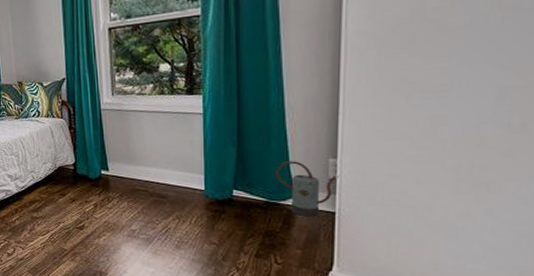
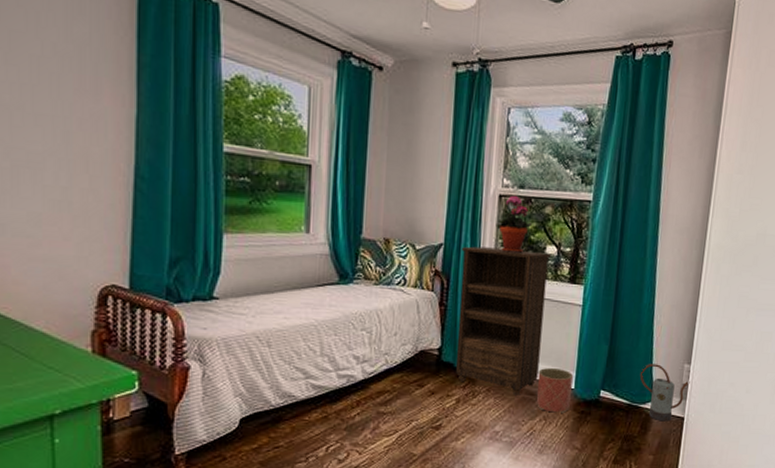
bookshelf: none [82,71,166,199] -> present [455,246,552,395]
potted plant: none [109,25,143,77] -> present [496,195,533,254]
planter: none [166,173,203,212] -> present [537,368,574,413]

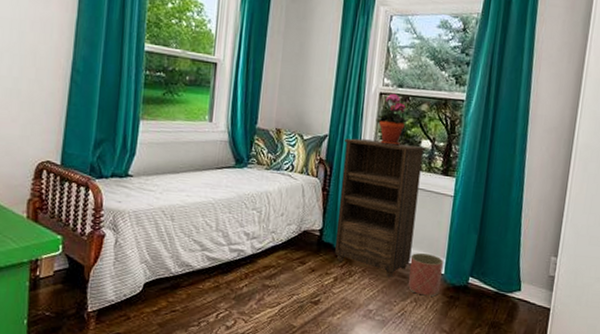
watering can: present [639,364,690,422] -> none [507,254,557,311]

